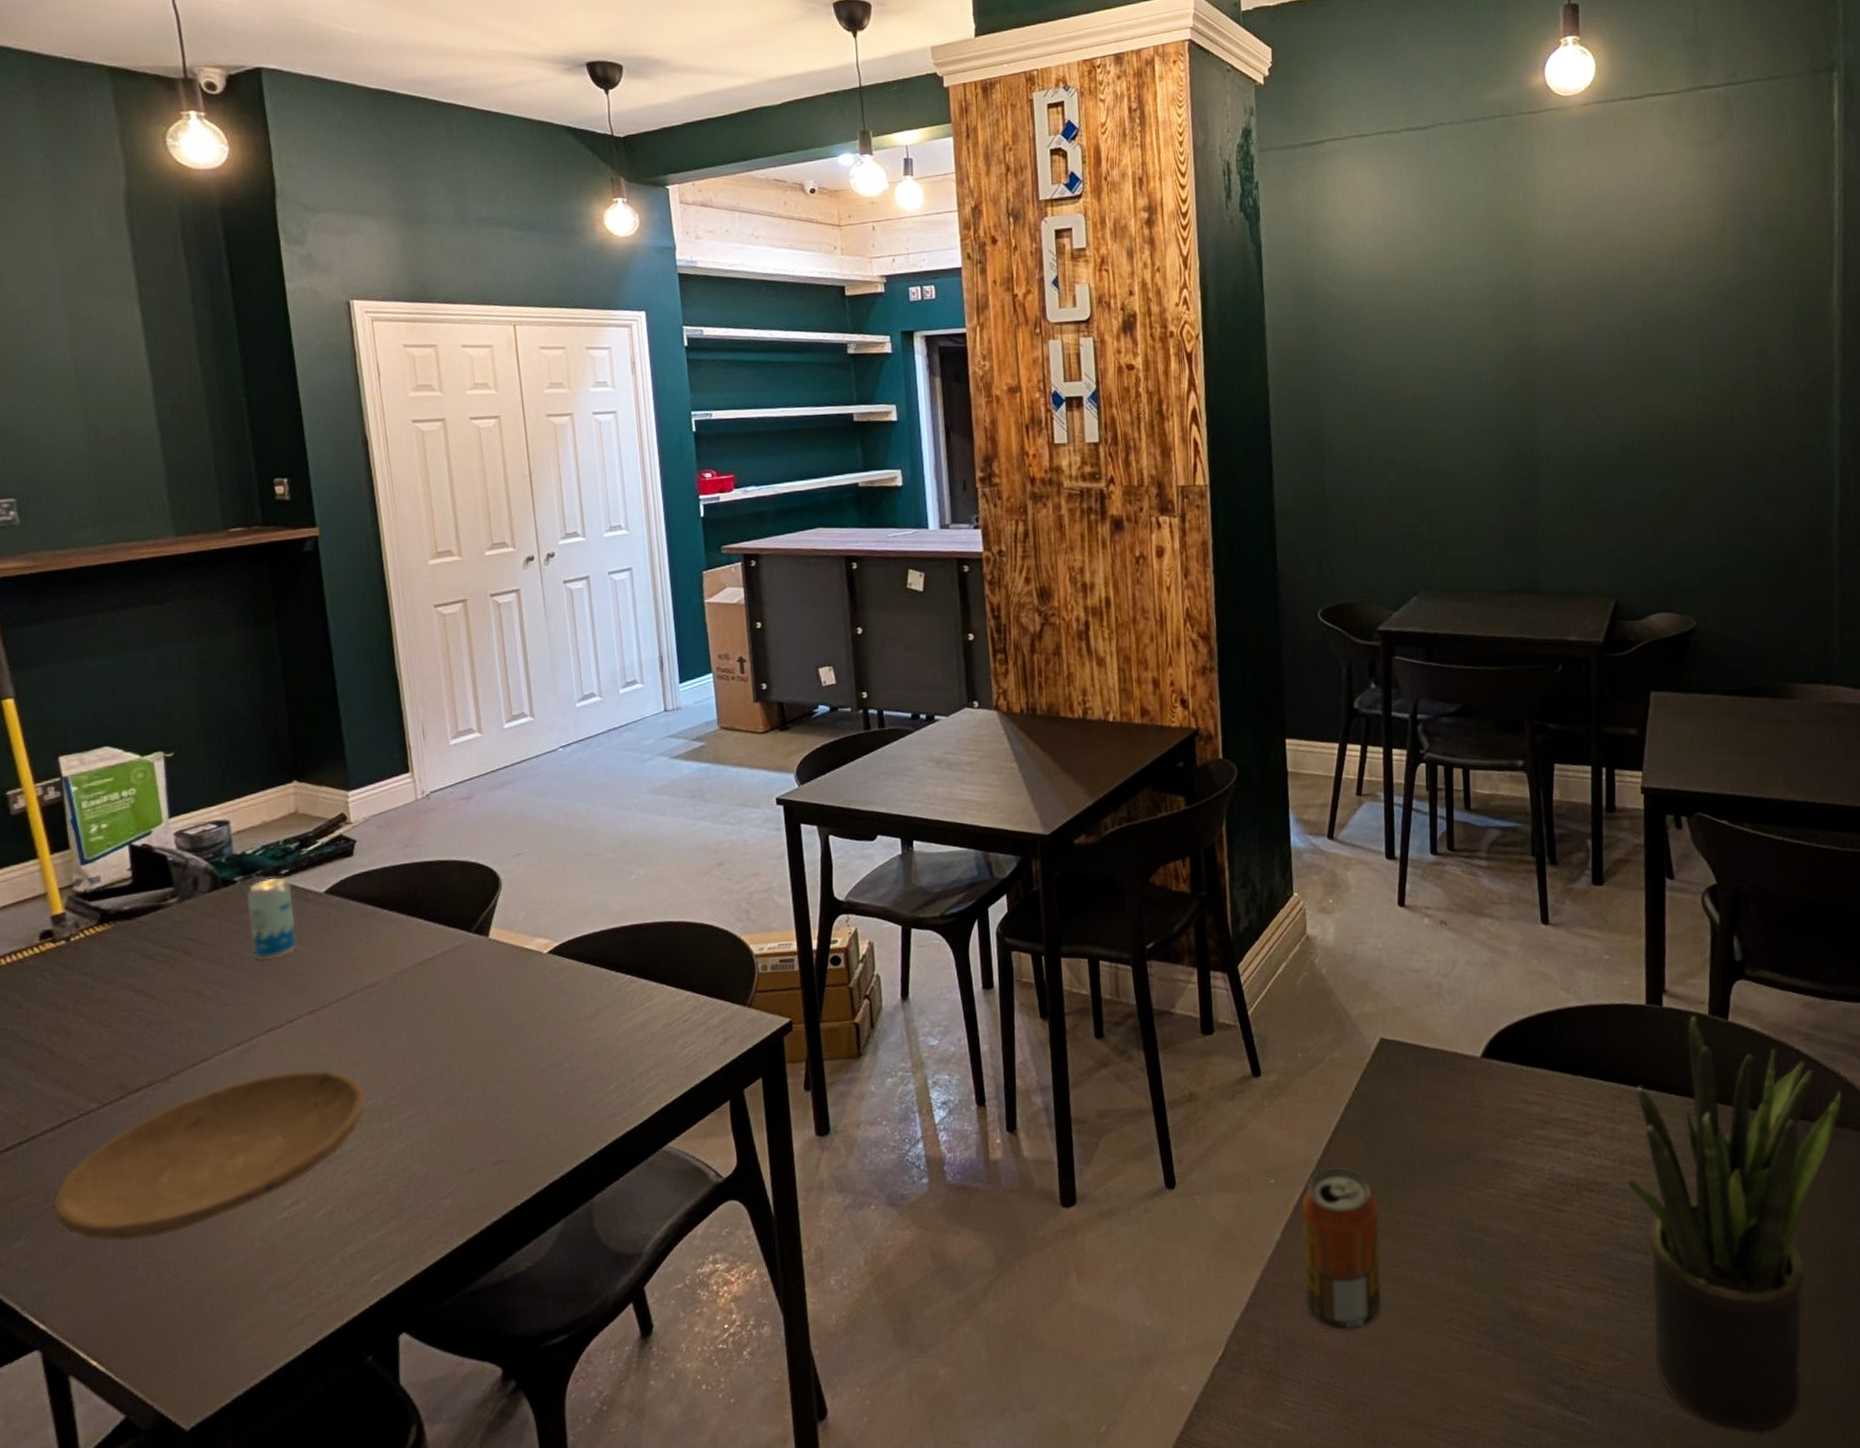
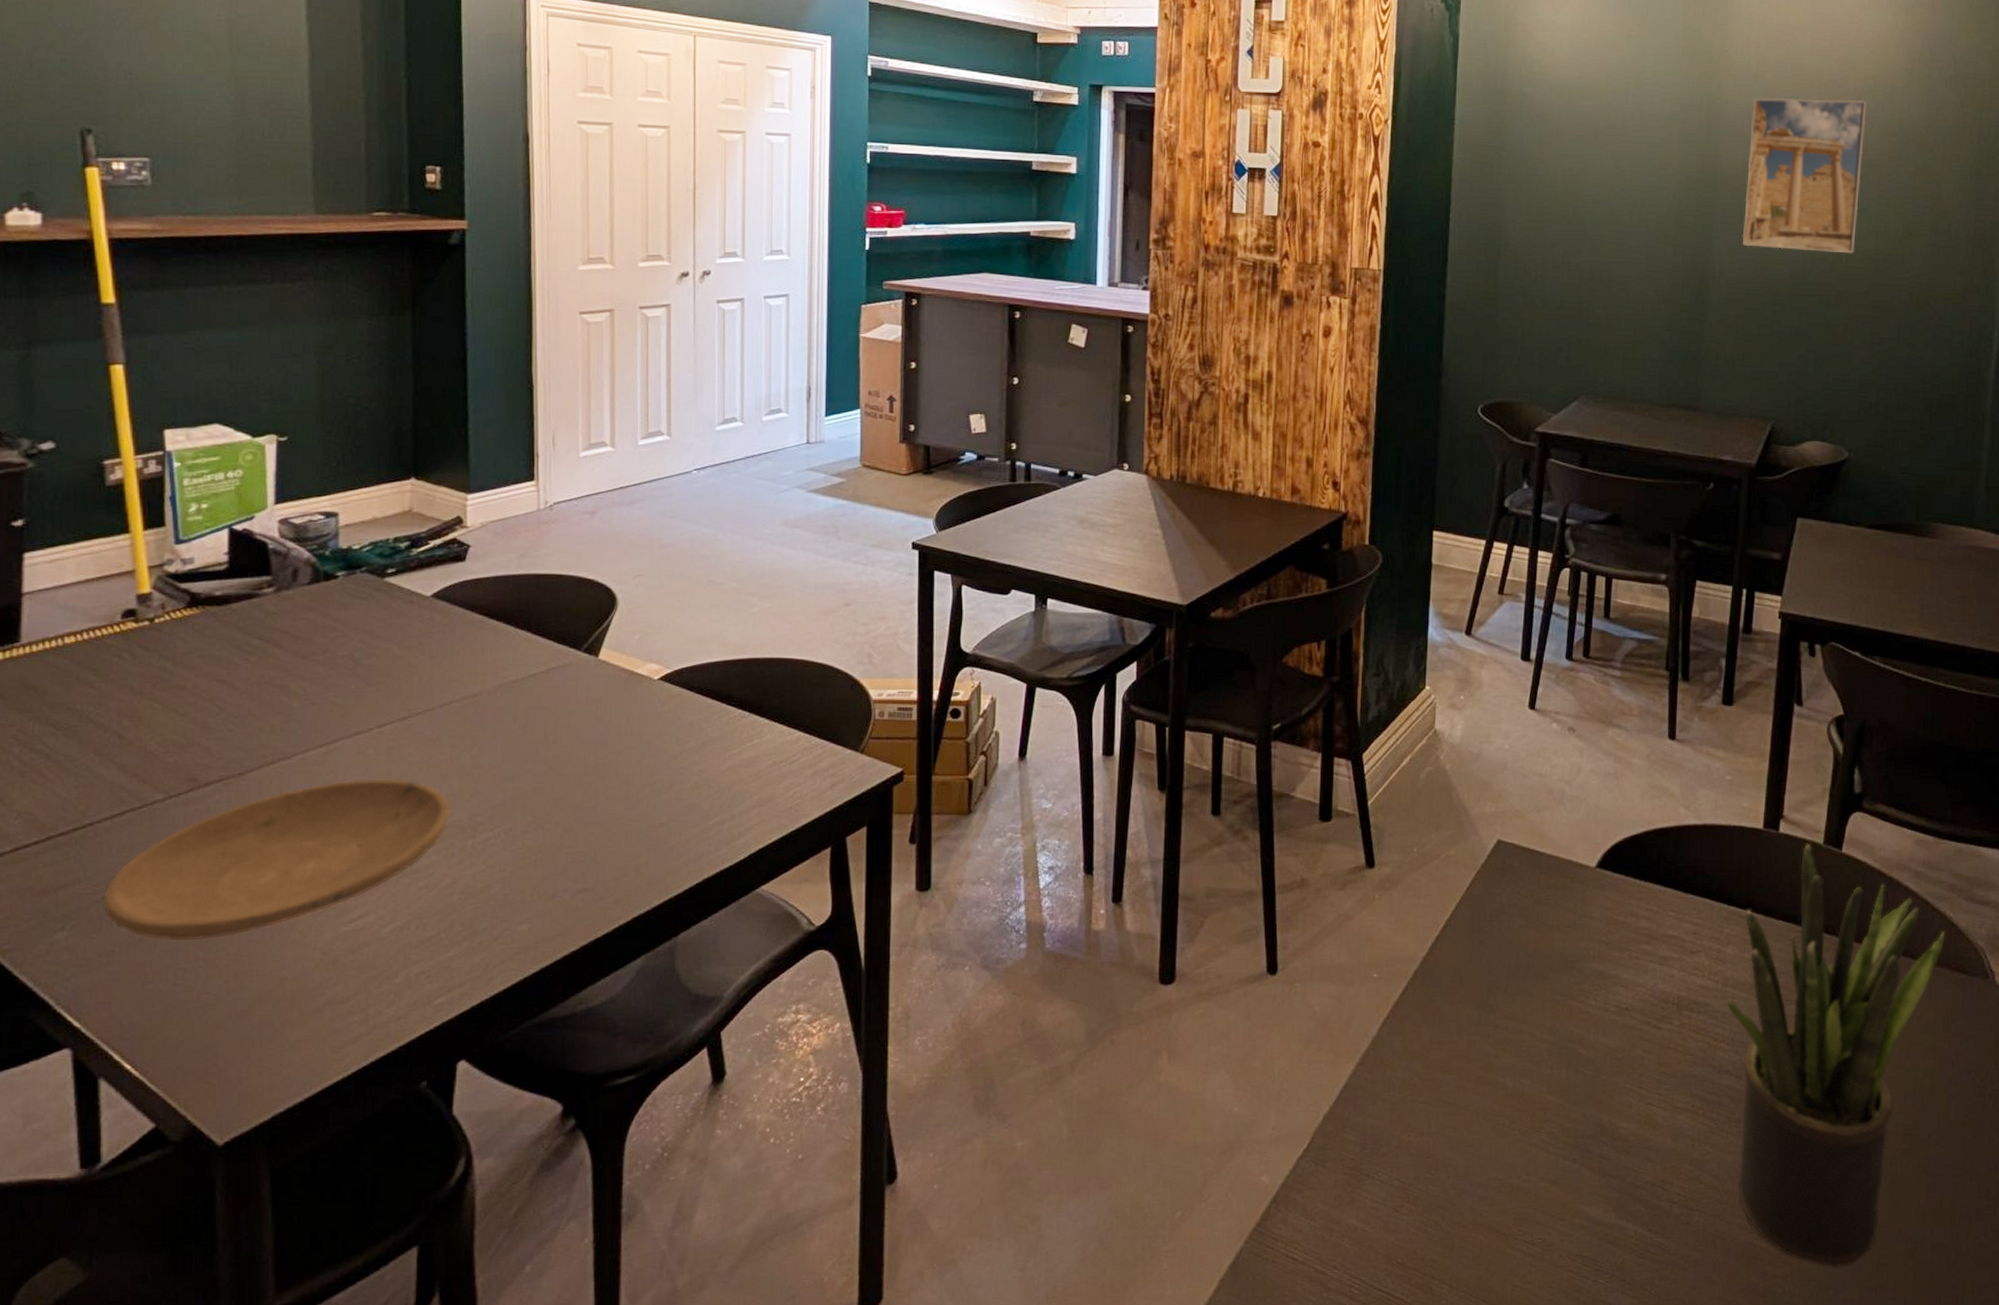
beverage can: present [247,877,298,961] -> none [348,576,397,661]
beverage can: present [1301,1167,1382,1332] -> none [1395,966,1479,1134]
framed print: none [1565,264,1683,425] -> present [1742,98,1867,254]

